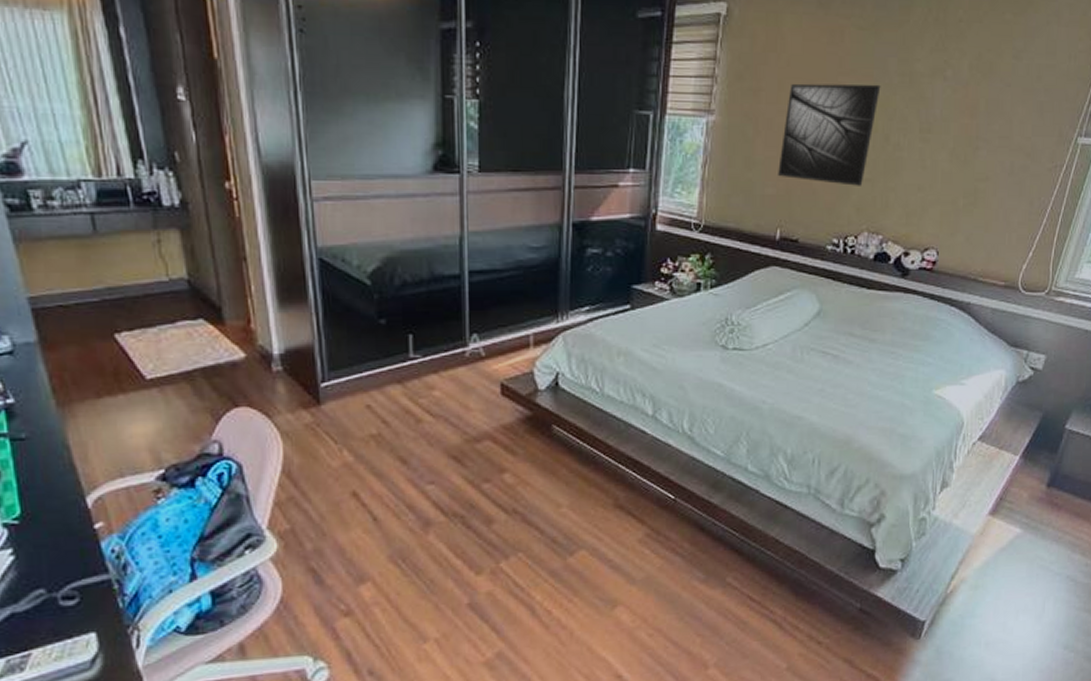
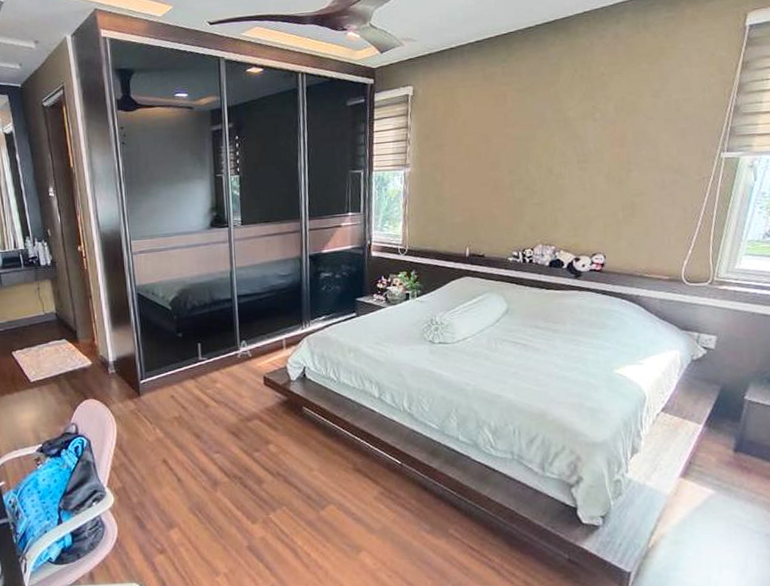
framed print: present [778,83,881,186] -> none [463,130,541,210]

